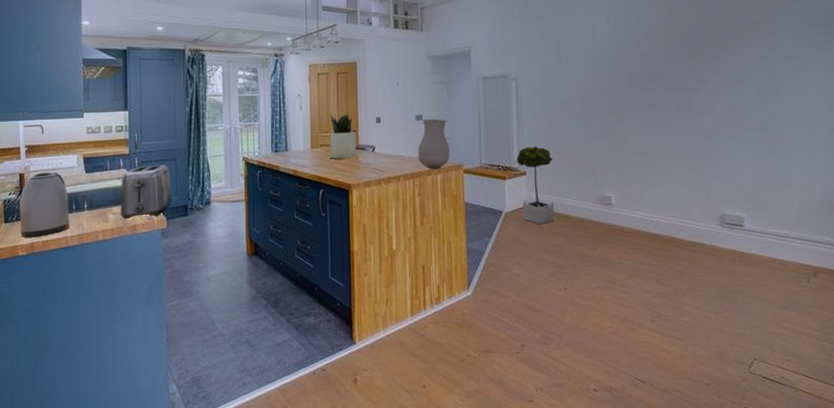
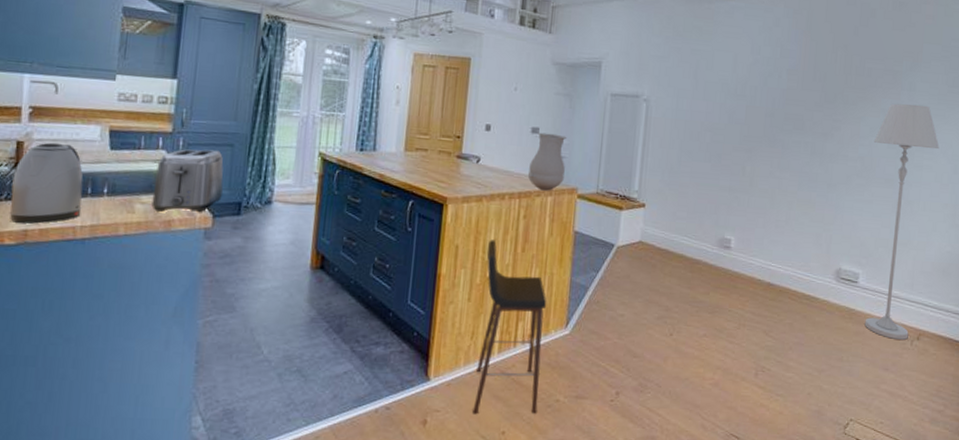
planter: present [329,113,358,159] -> none [424,115,460,169]
bar stool: none [390,217,452,372] -> present [473,240,547,414]
potted tree: present [516,146,555,225] -> none [636,176,676,263]
floor lamp: none [740,49,811,278] -> present [864,103,940,340]

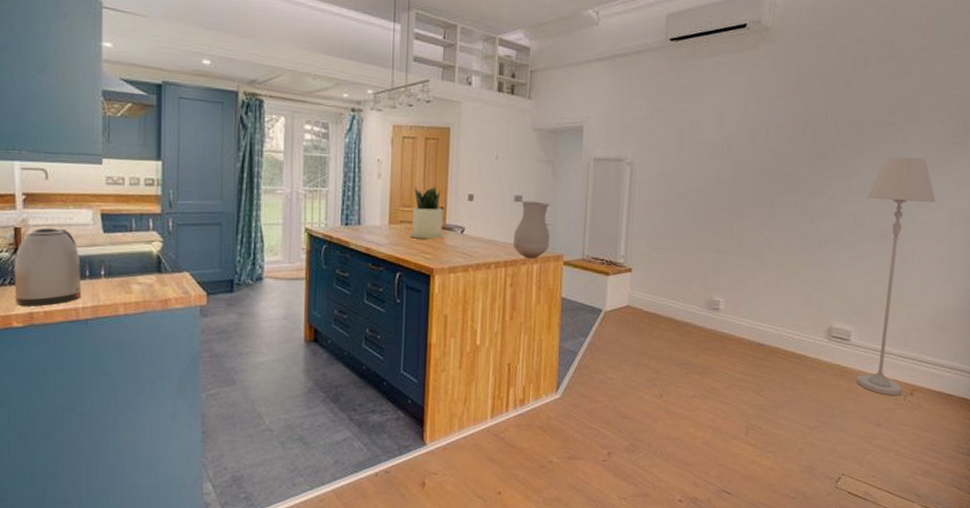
toaster: present [151,149,224,213] -> none [148,229,214,293]
planter: none [424,115,460,169] -> present [409,186,445,240]
bar stool: present [473,240,547,414] -> none [469,309,537,476]

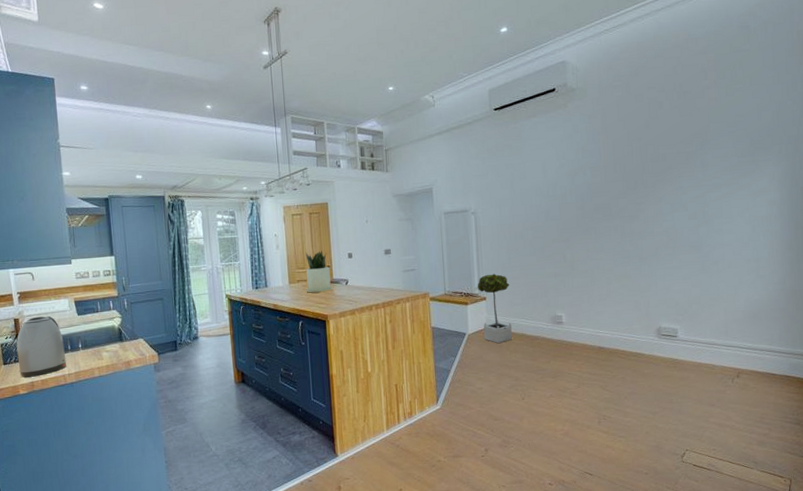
vase: present [512,200,550,259] -> none [387,252,417,299]
potted tree: none [623,241,663,327] -> present [477,273,512,344]
floor lamp: present [856,157,936,395] -> none [675,177,737,380]

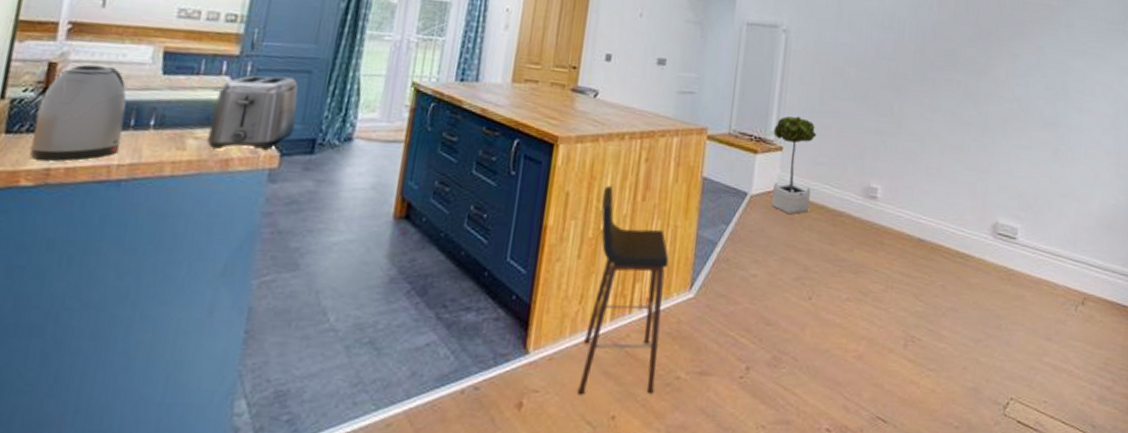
toaster: none [112,304,162,357] -> present [207,75,298,150]
planter: present [305,250,333,293] -> none [534,41,576,103]
bar stool: none [365,343,425,478] -> present [578,186,670,395]

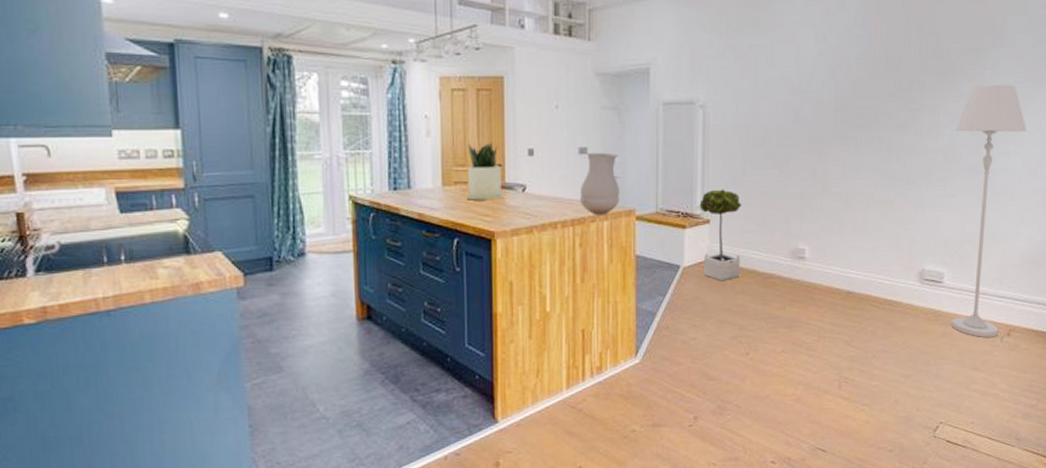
kettle: present [29,64,127,161] -> none [19,211,101,300]
toaster: present [207,75,298,150] -> none [174,203,250,276]
planter: none [534,41,576,103] -> present [466,142,504,200]
bar stool: present [578,186,670,395] -> none [543,272,613,452]
vase: none [651,64,696,131] -> present [579,152,619,215]
floor lamp: none [1024,40,1100,305] -> present [951,84,1027,337]

